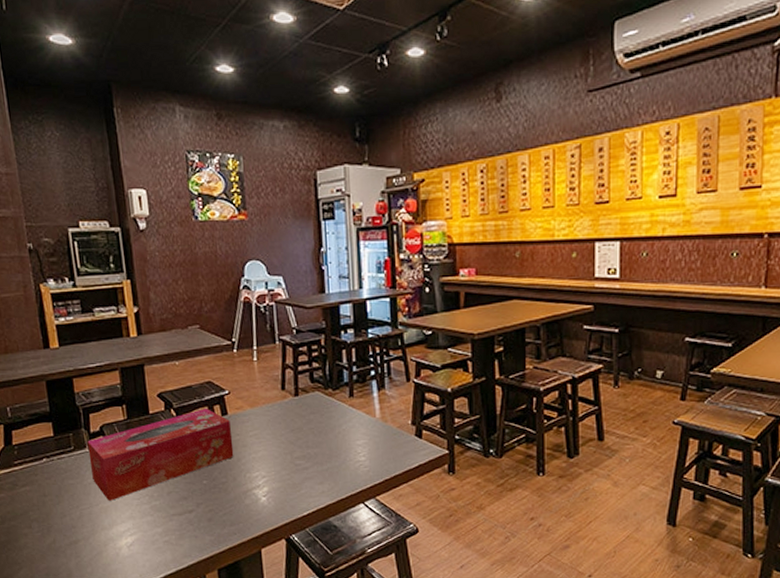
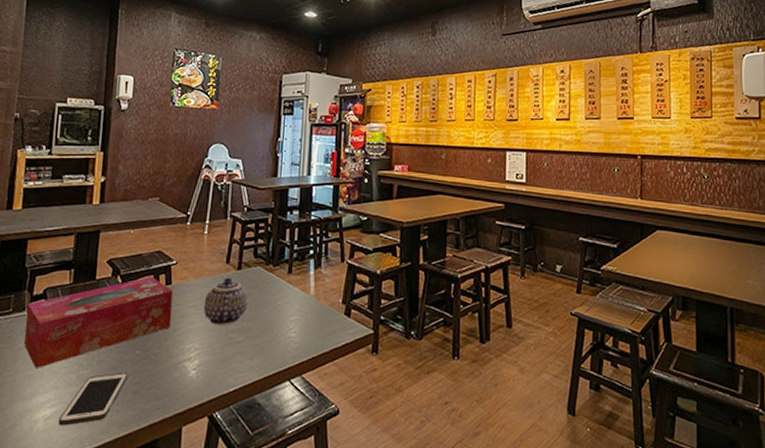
cell phone: none [141,501,200,552] -> present [58,372,129,426]
teapot: none [264,404,311,452] -> present [203,277,248,325]

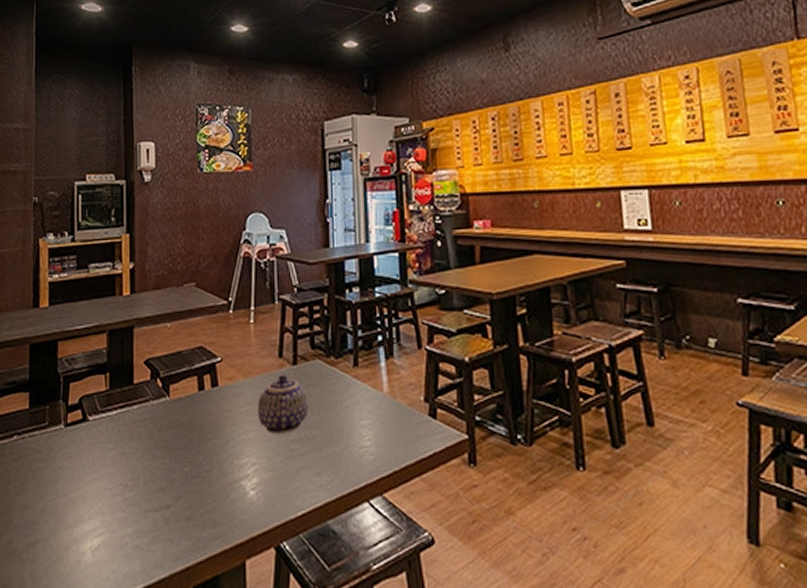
tissue box: present [24,277,173,368] -> none [63,379,222,490]
cell phone: present [58,372,129,426] -> none [107,494,179,559]

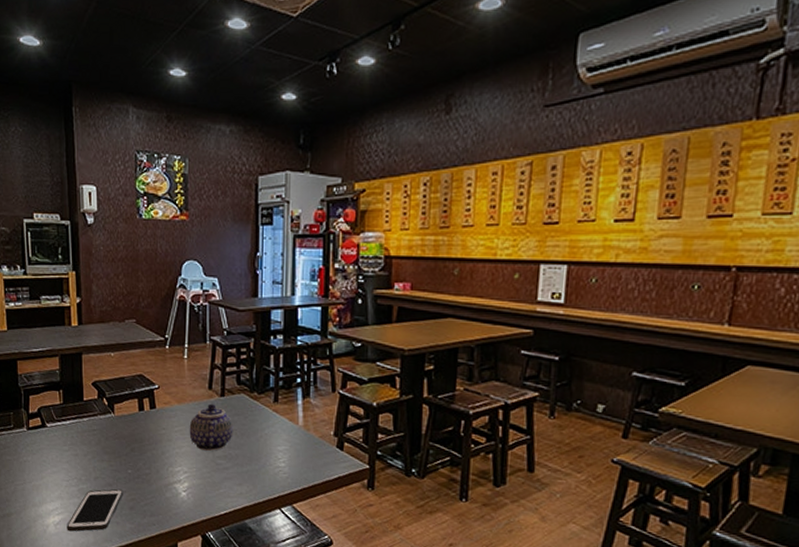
cell phone: none [107,494,179,559] -> present [67,489,124,532]

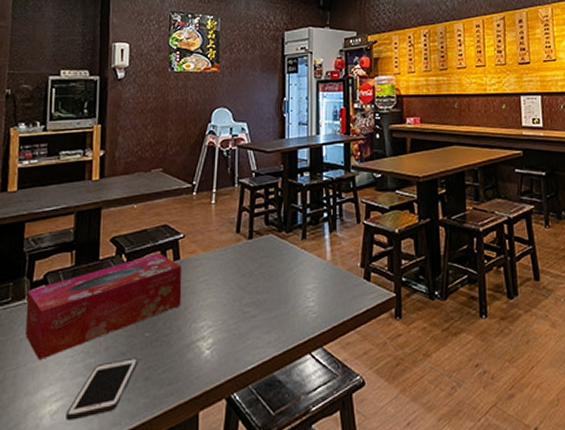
tissue box: none [26,400,159,480] -> present [25,253,182,360]
teapot: present [189,403,233,451] -> none [215,248,262,299]

